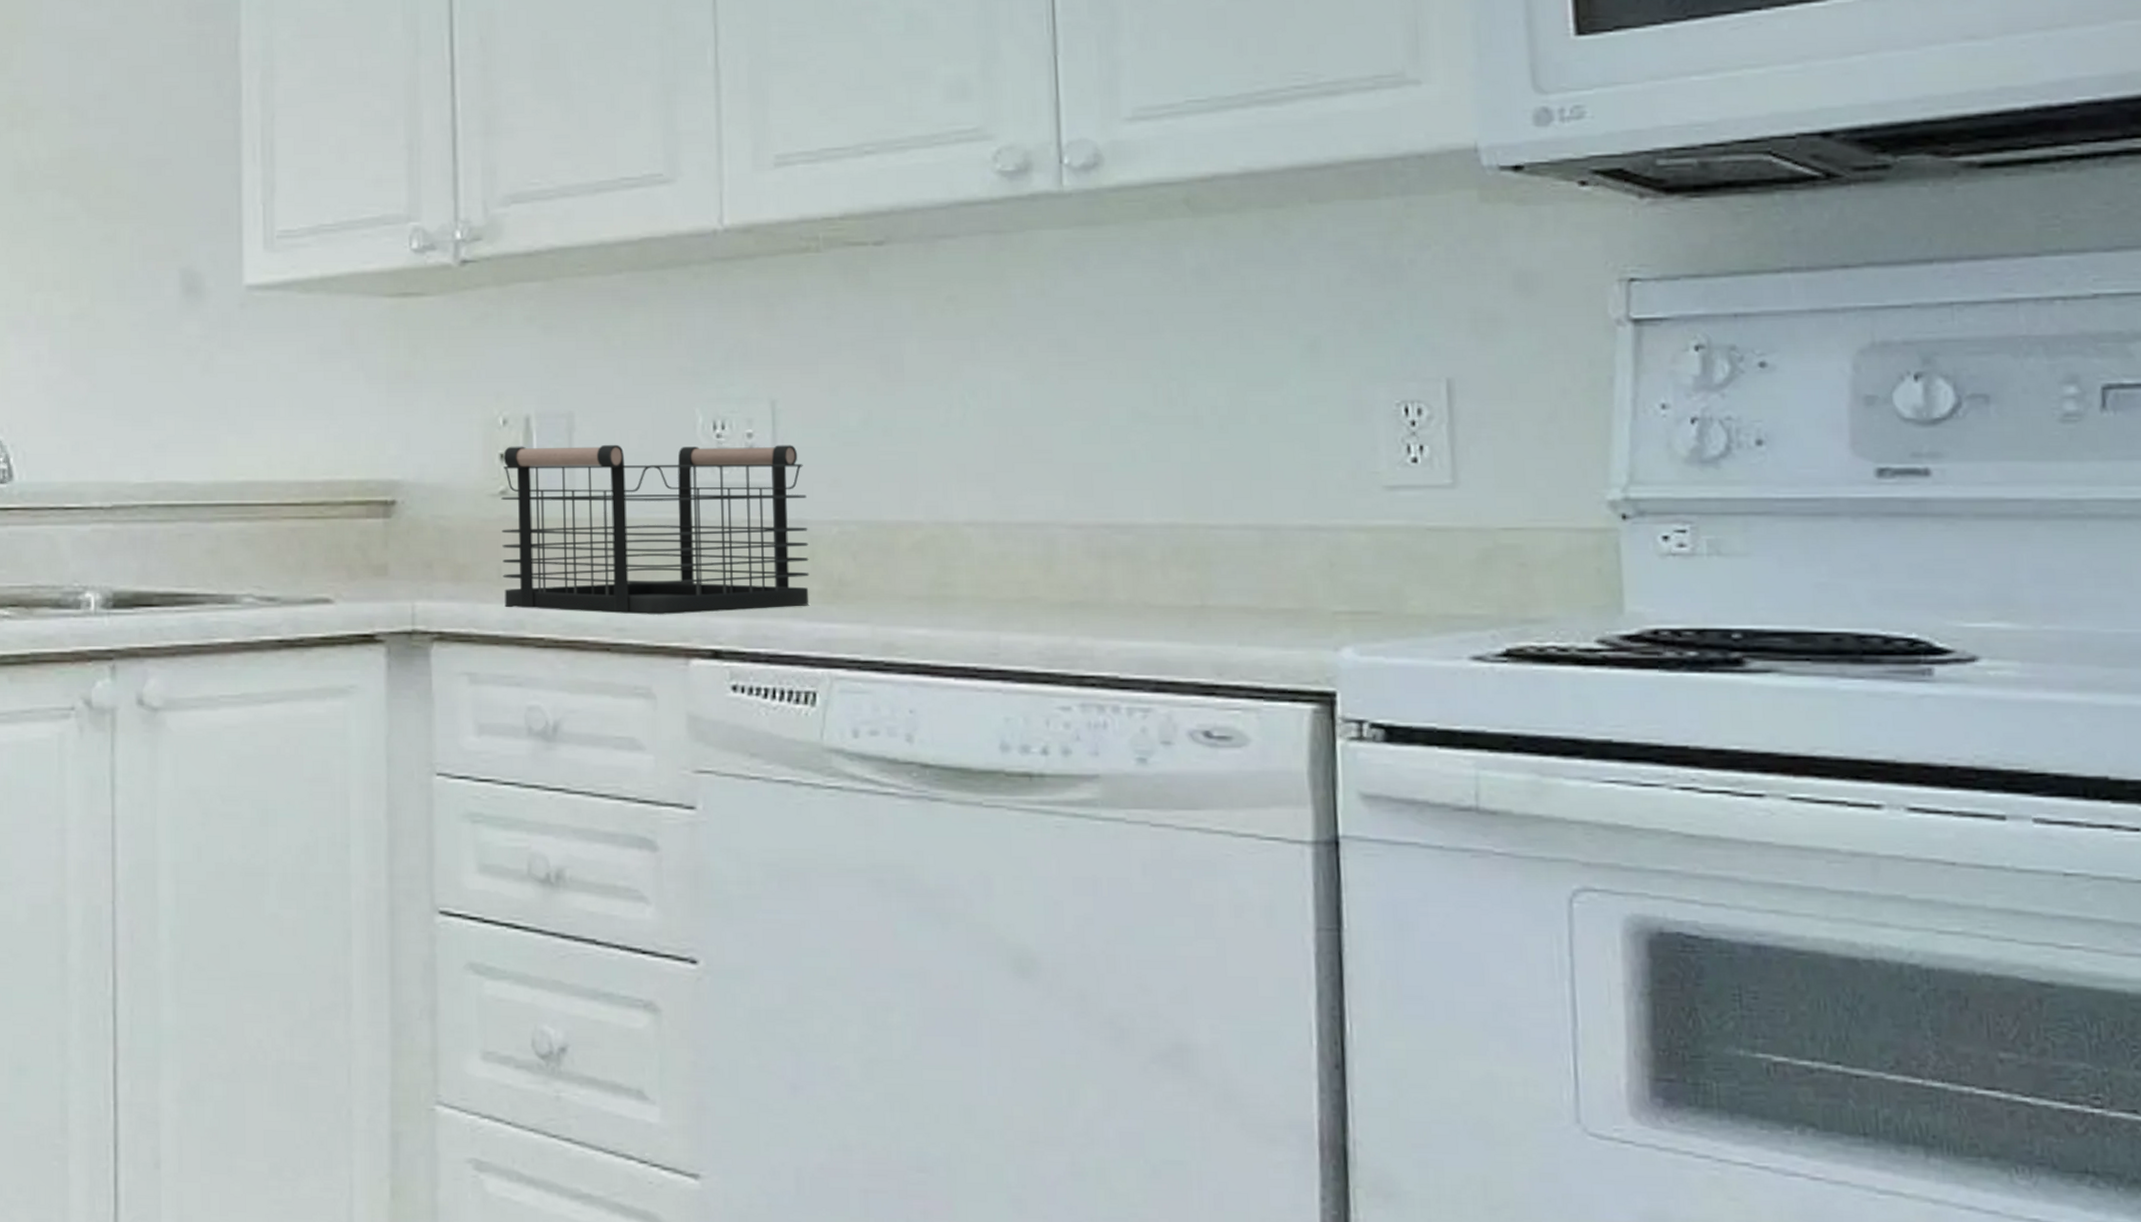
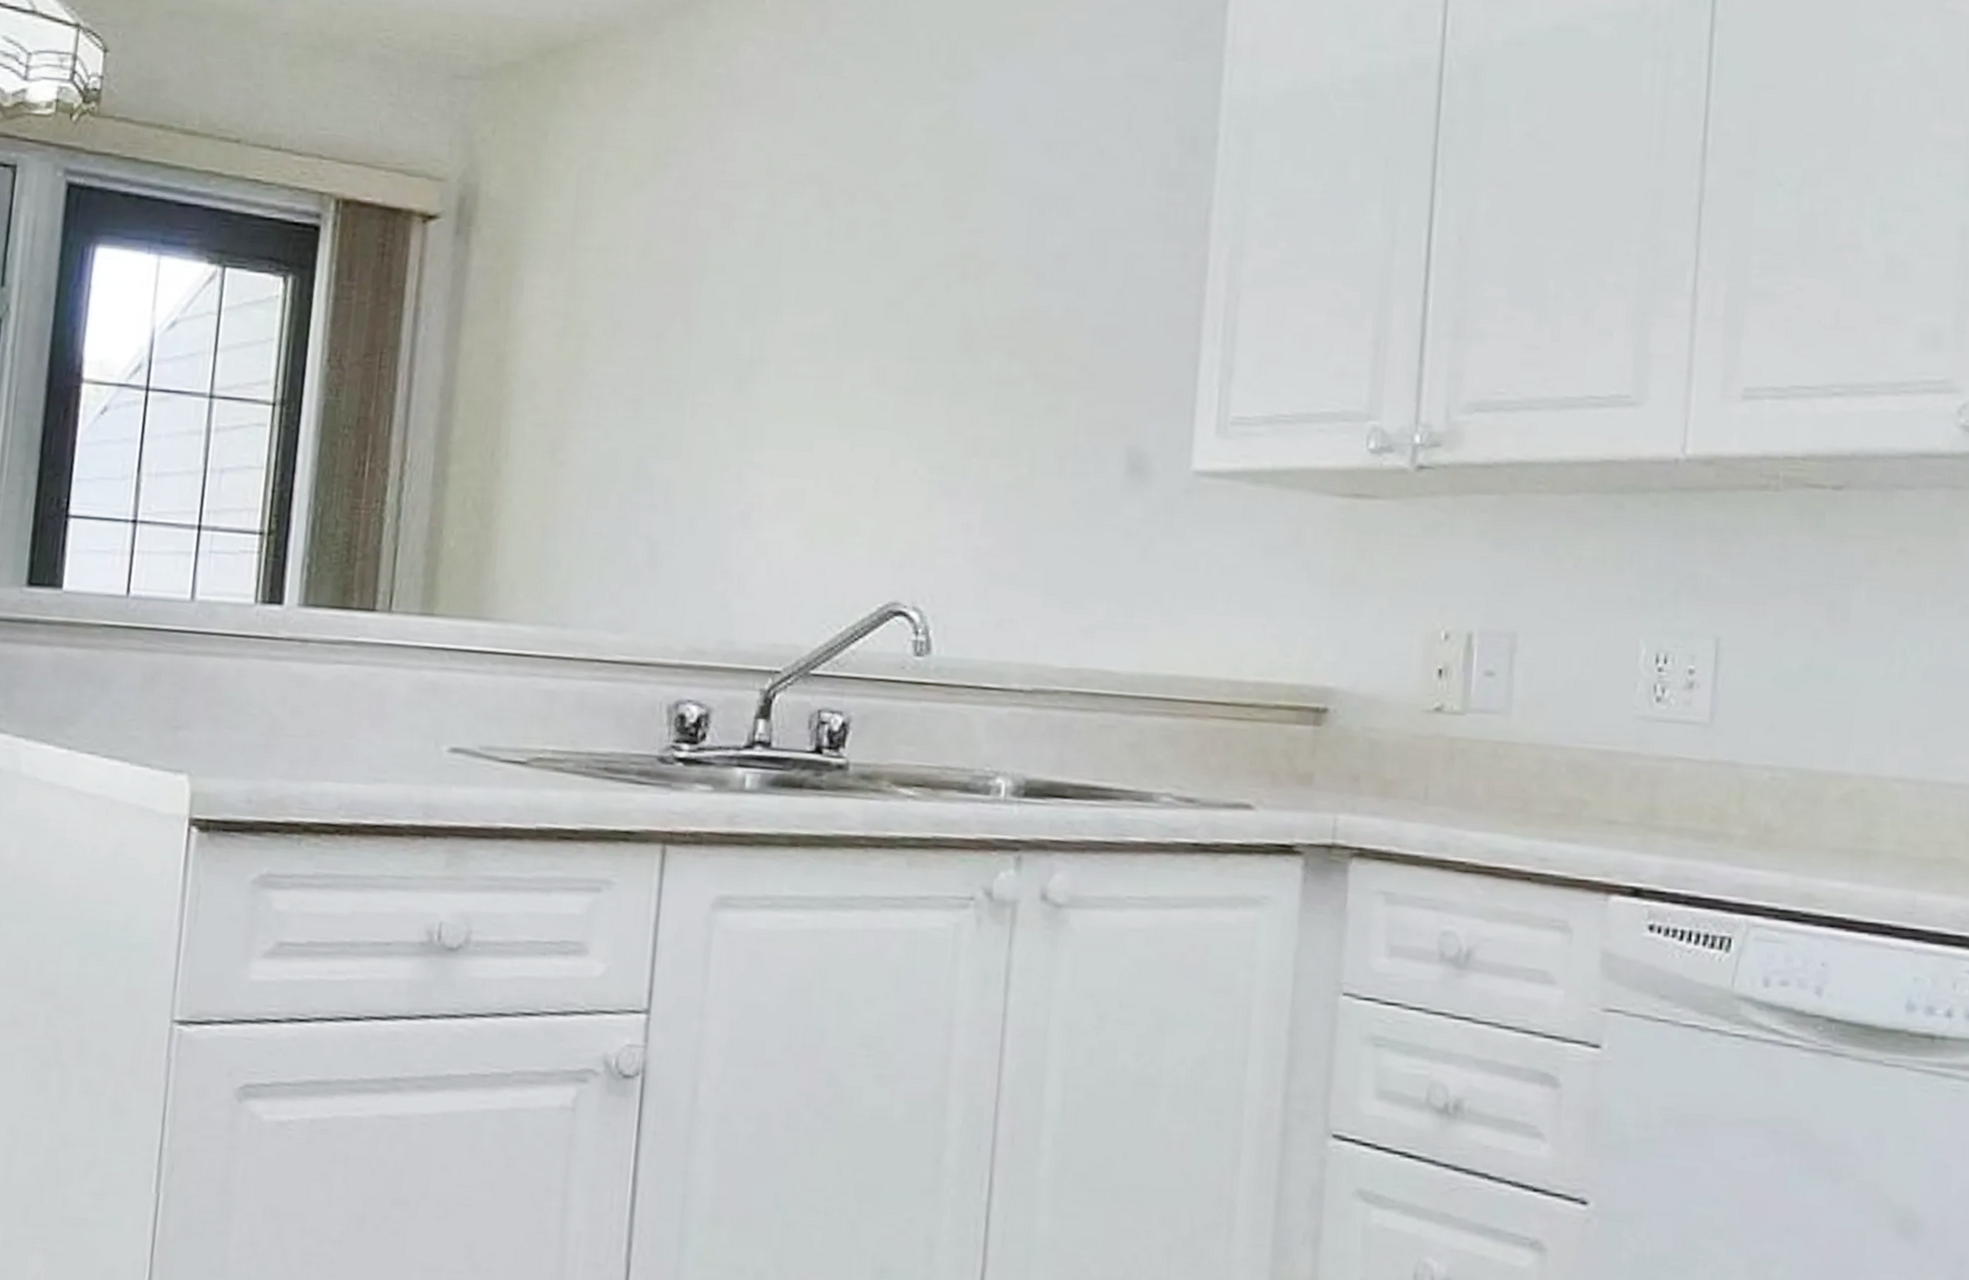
dish rack: present [501,444,810,615] -> none [1428,662,1742,850]

